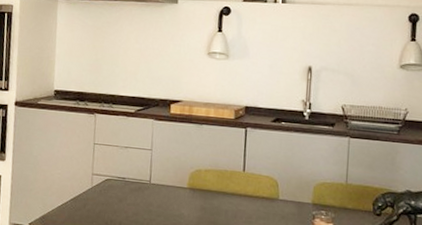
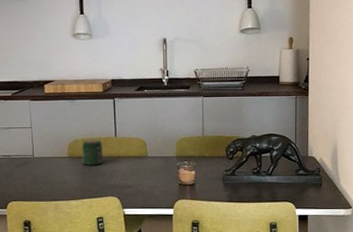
jar: none [202,171,228,202] -> present [81,139,104,165]

